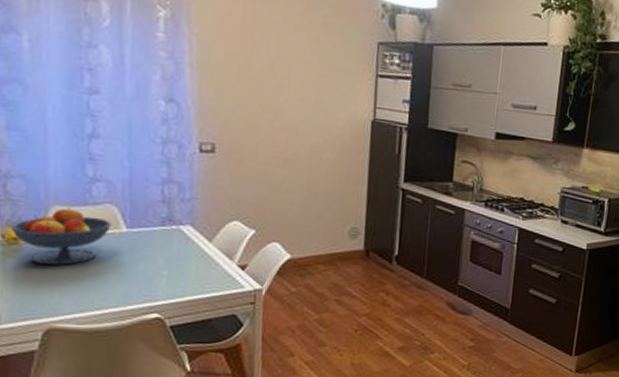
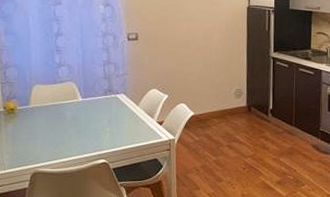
fruit bowl: present [10,207,112,266] -> none [9,85,72,127]

